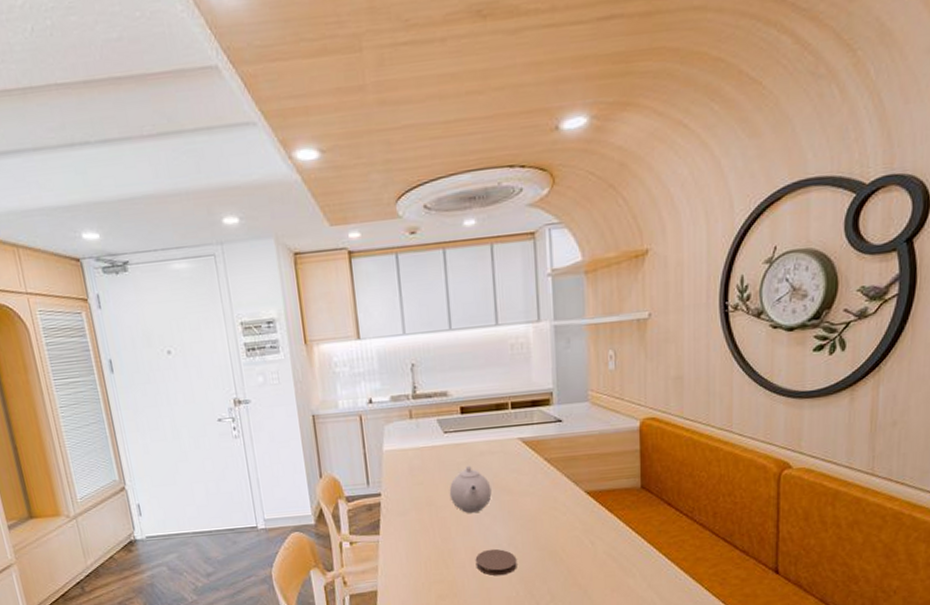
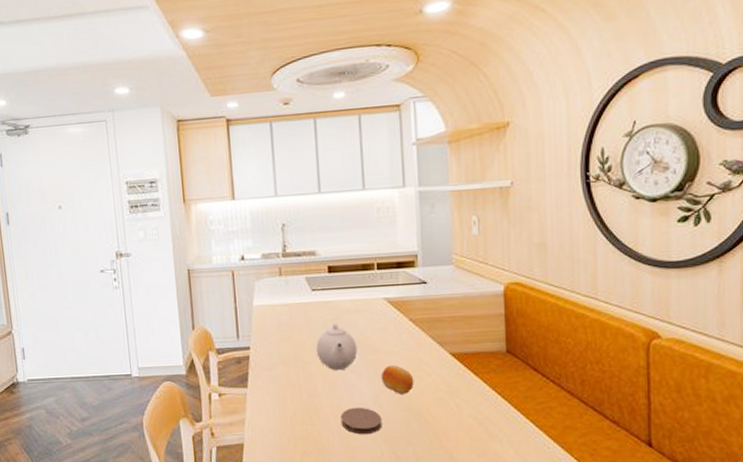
fruit: none [515,506,549,535] -> present [381,365,414,395]

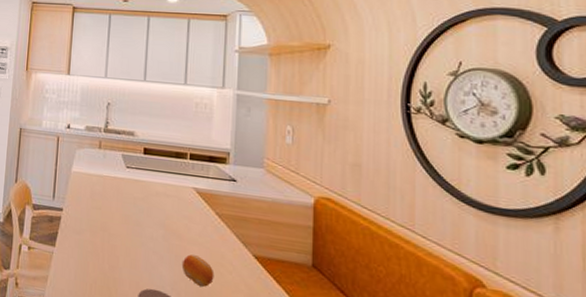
teapot: present [316,323,358,370] -> none [123,202,162,249]

